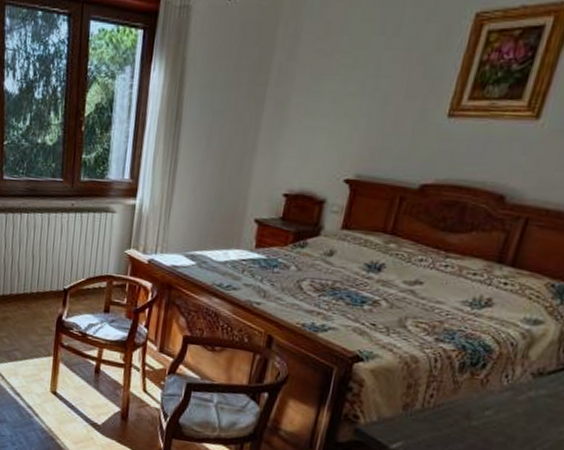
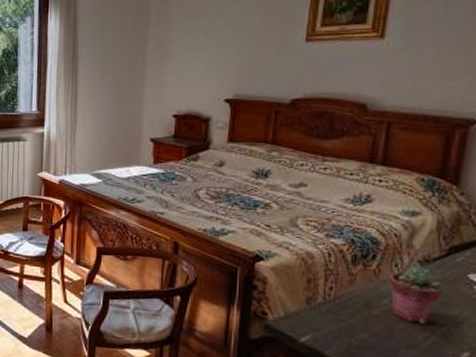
potted succulent: none [493,378,553,439] -> present [388,266,443,324]

